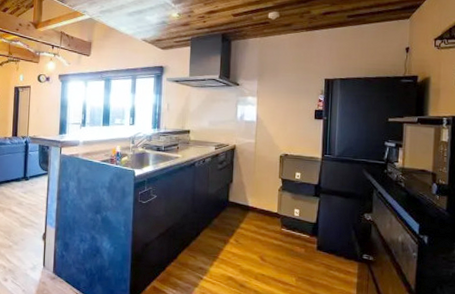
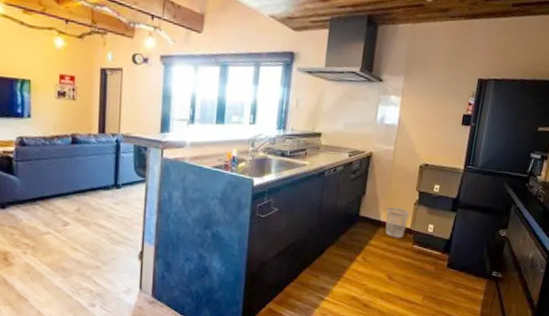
wastebasket: none [253,193,274,222] -> present [385,207,409,239]

